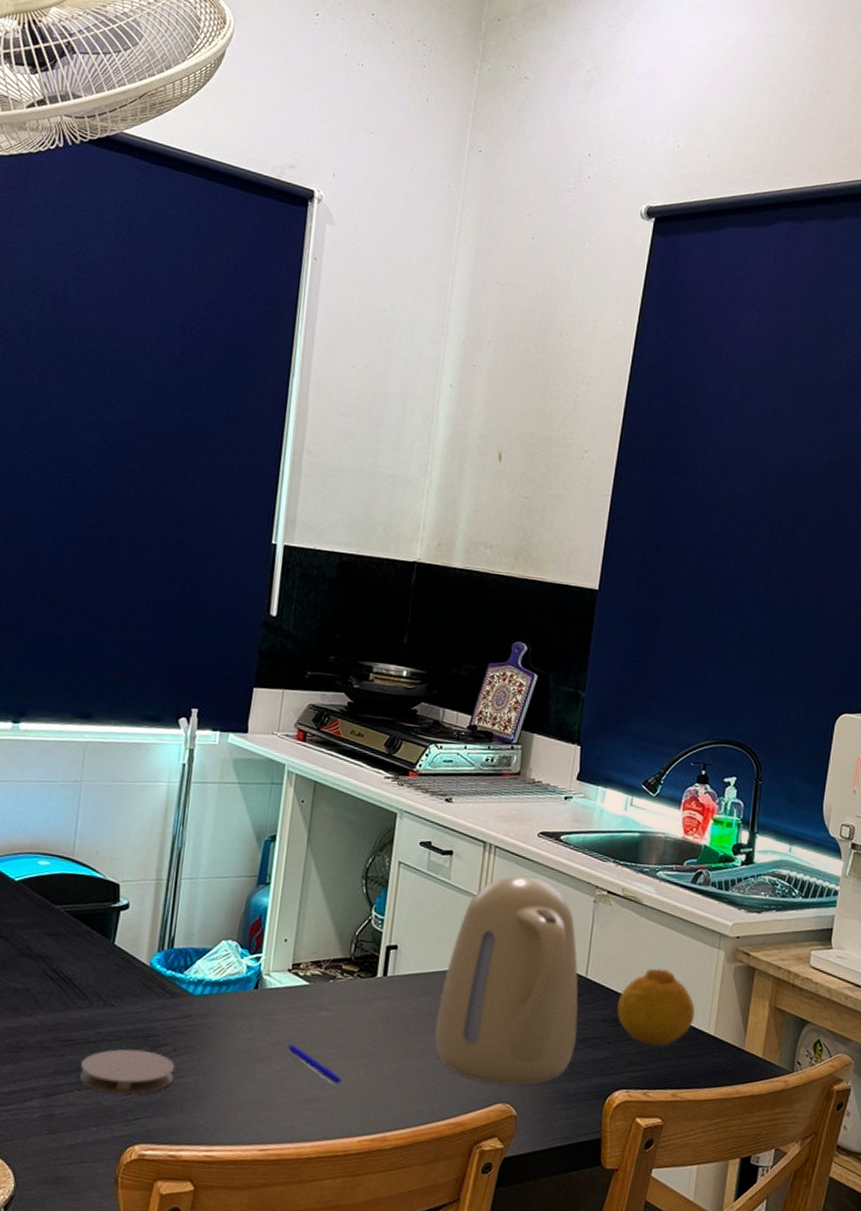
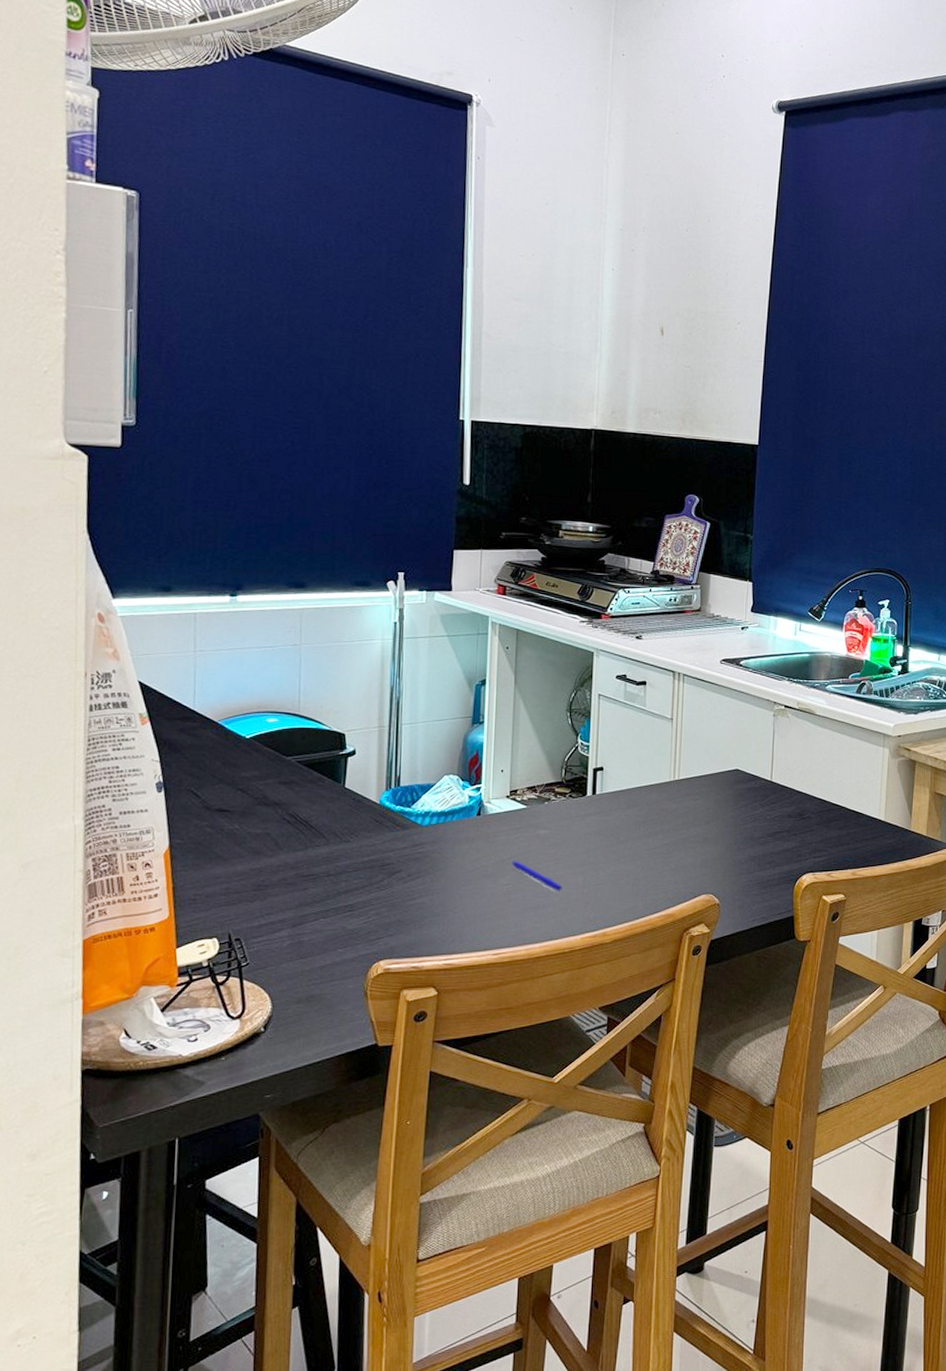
coaster: present [79,1049,175,1095] -> none [323,878,411,918]
kettle: present [434,875,578,1086] -> none [642,698,767,879]
fruit: present [617,968,695,1046] -> none [800,768,867,834]

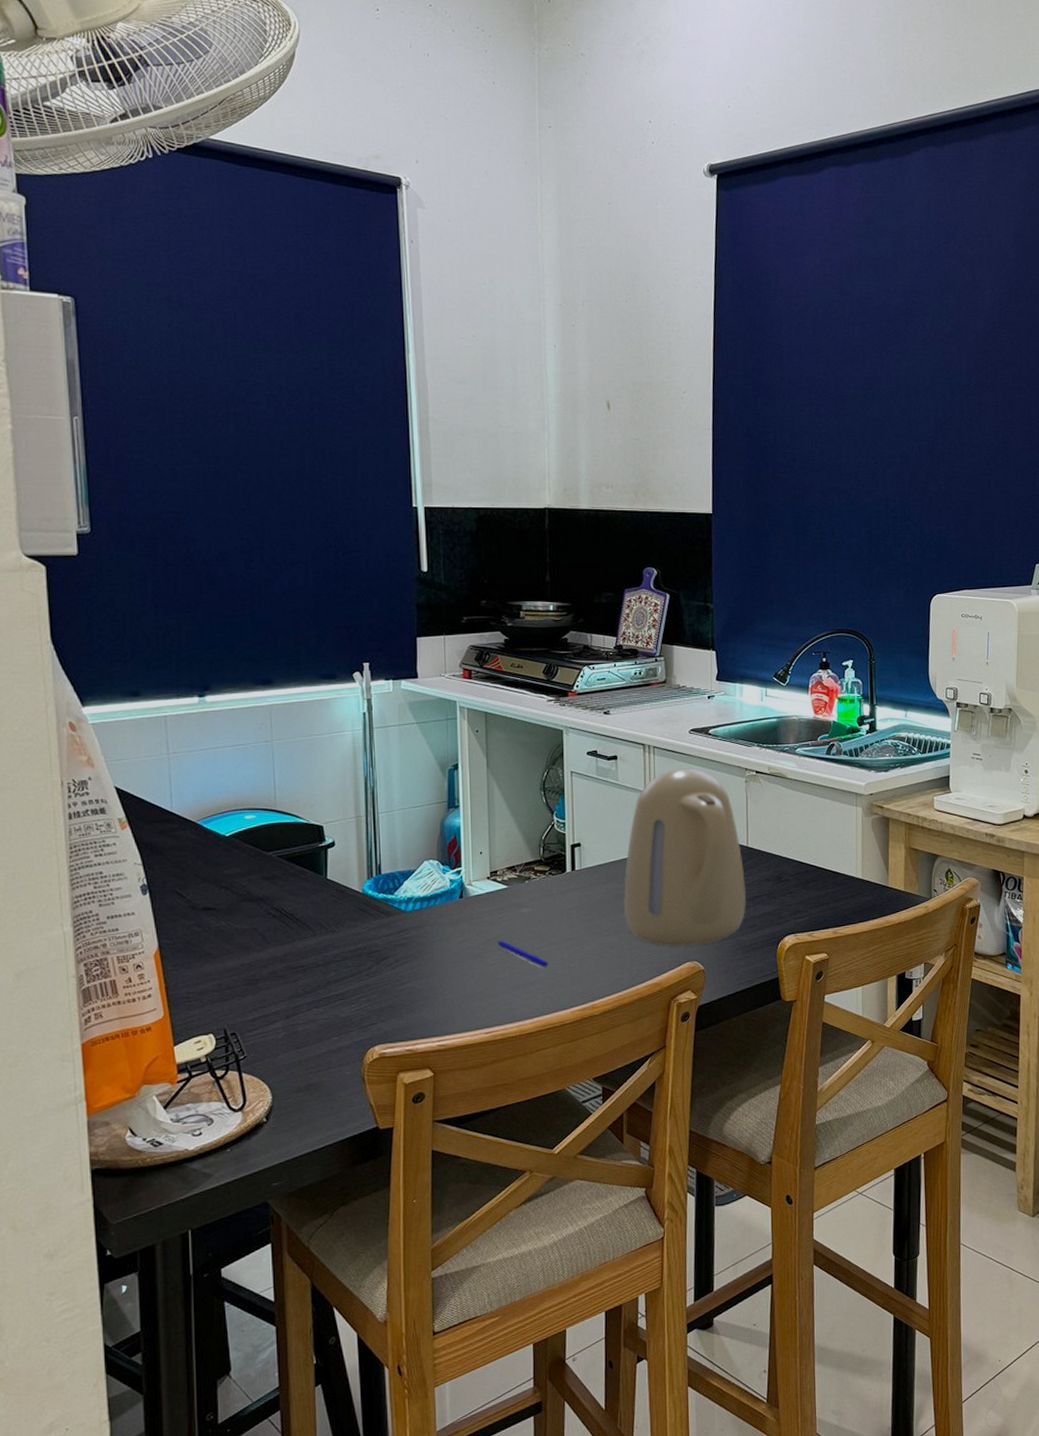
kettle: none [642,698,767,879] -> present [624,768,747,947]

